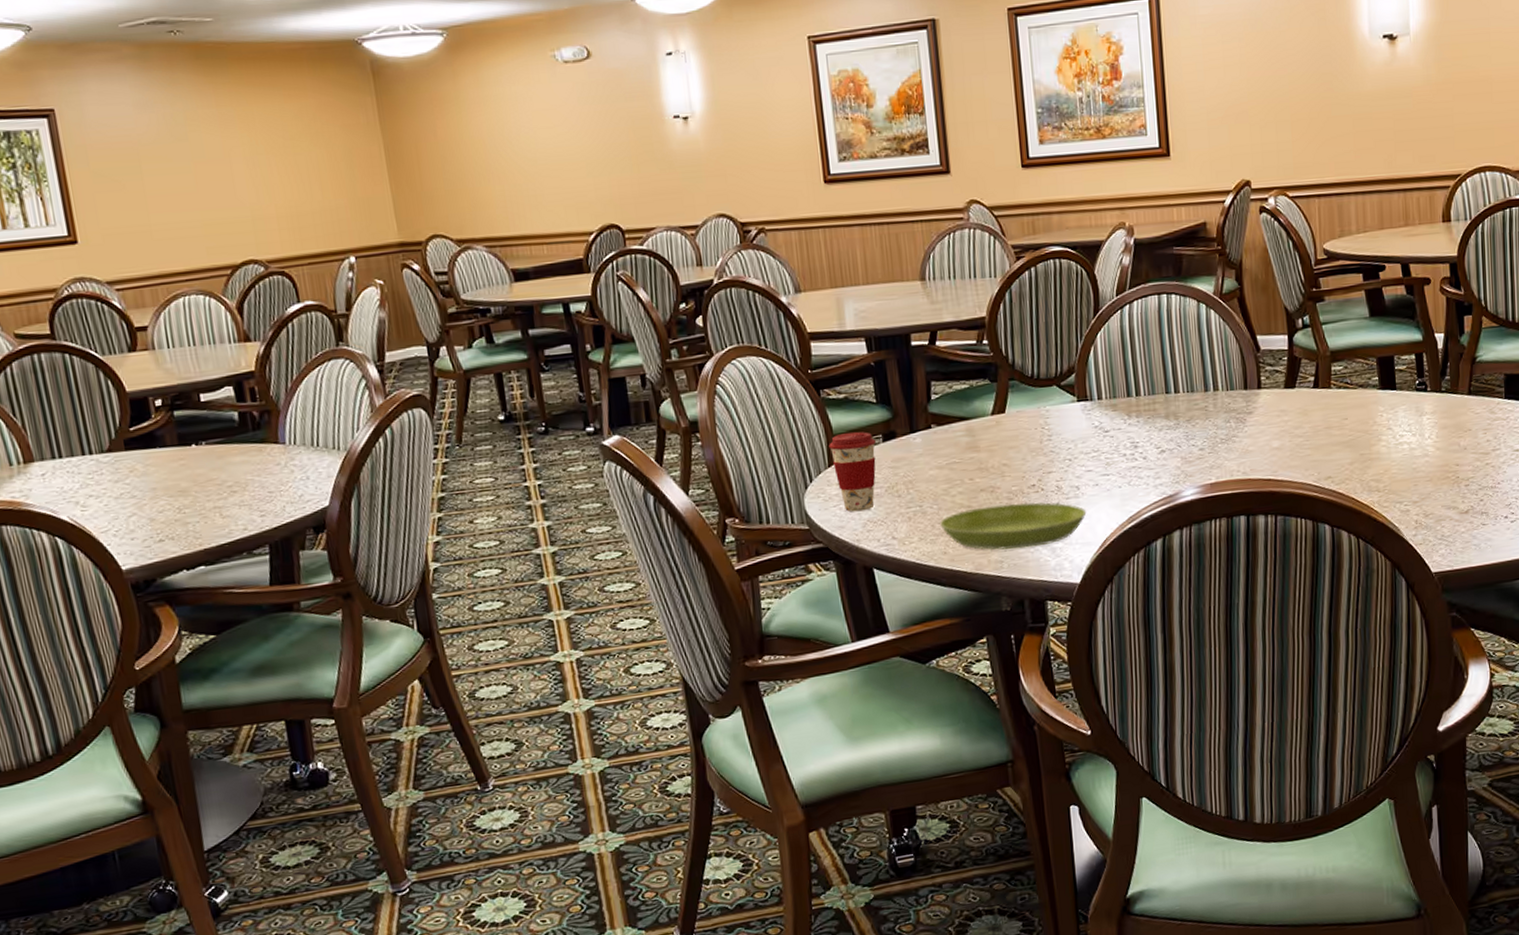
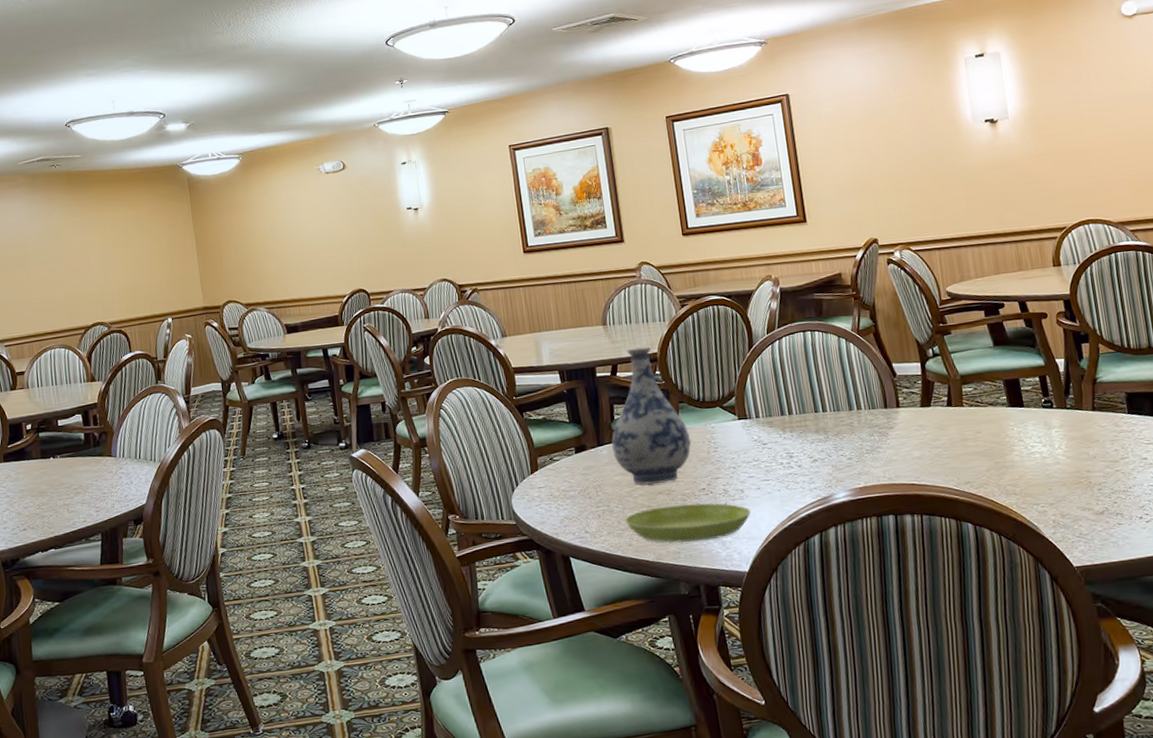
coffee cup: present [829,432,876,512] -> none [531,445,570,511]
vase: none [927,309,1022,481] -> present [611,346,692,485]

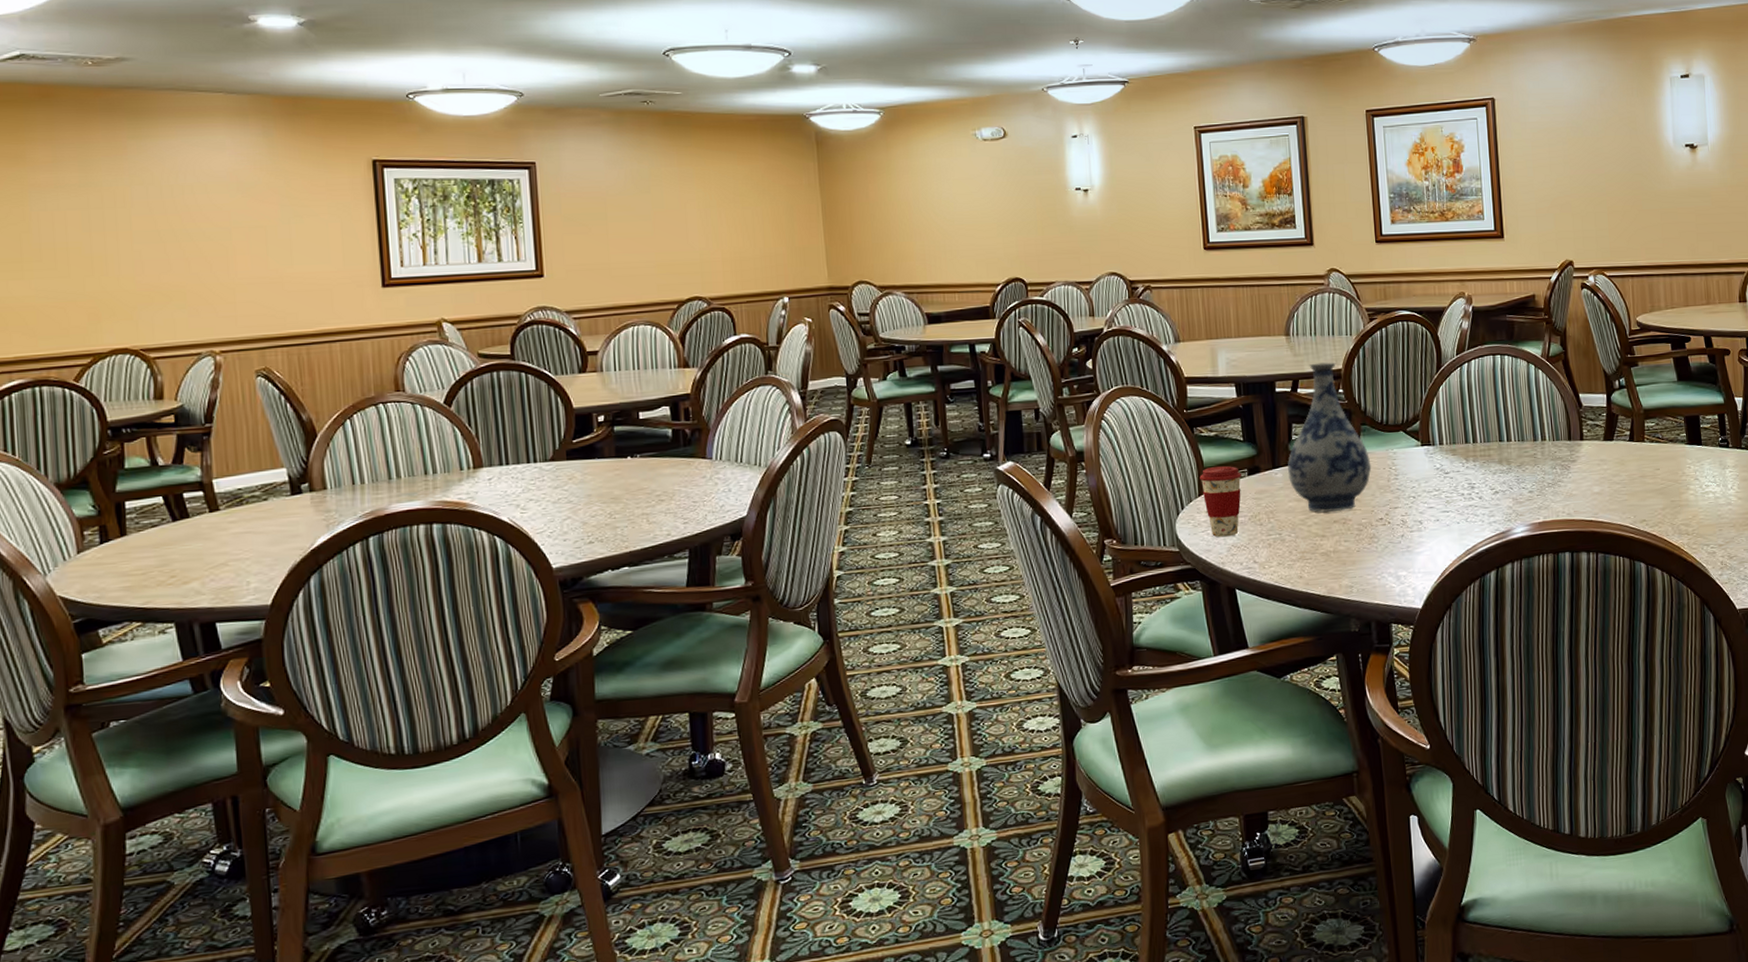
coffee cup: none [531,445,570,511] -> present [1199,466,1241,538]
saucer: present [625,503,751,543] -> none [1297,534,1428,576]

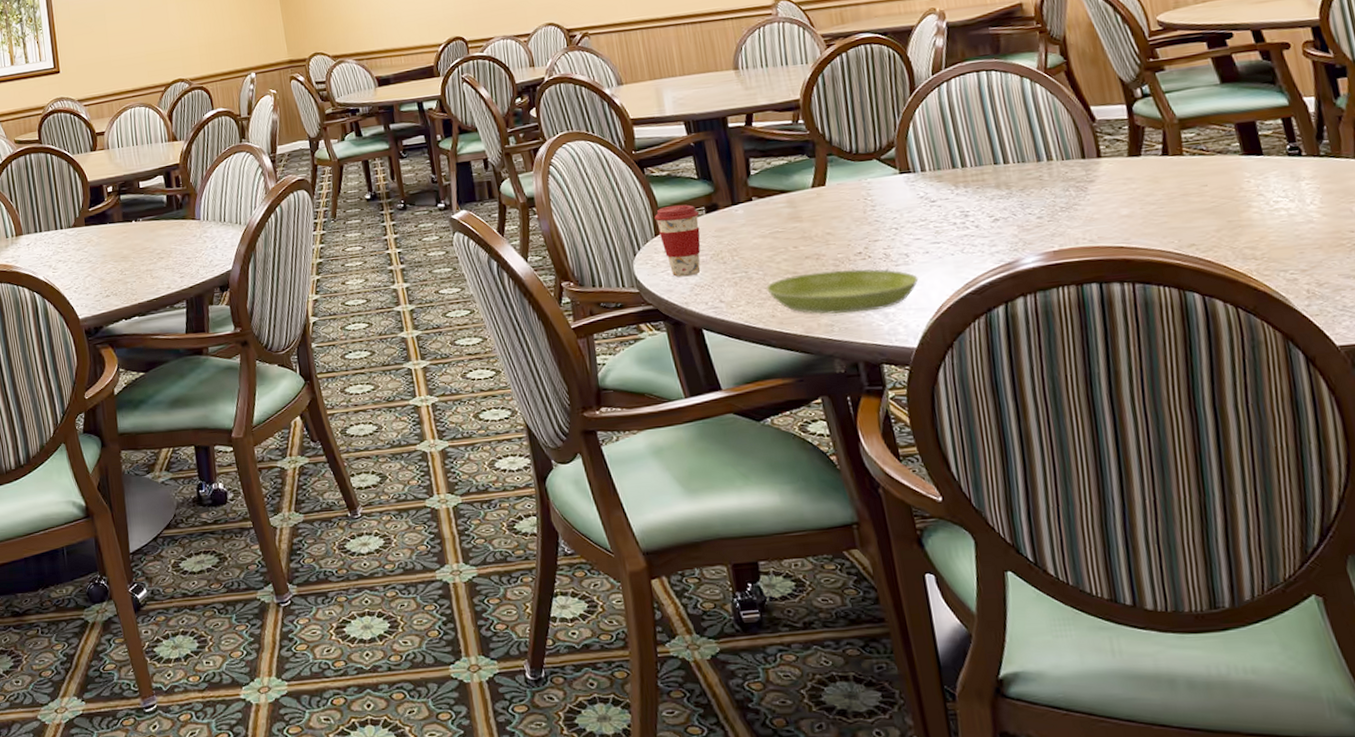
vase: present [1288,362,1372,513] -> none [748,92,844,249]
saucer: none [1297,534,1428,576] -> present [766,269,919,314]

